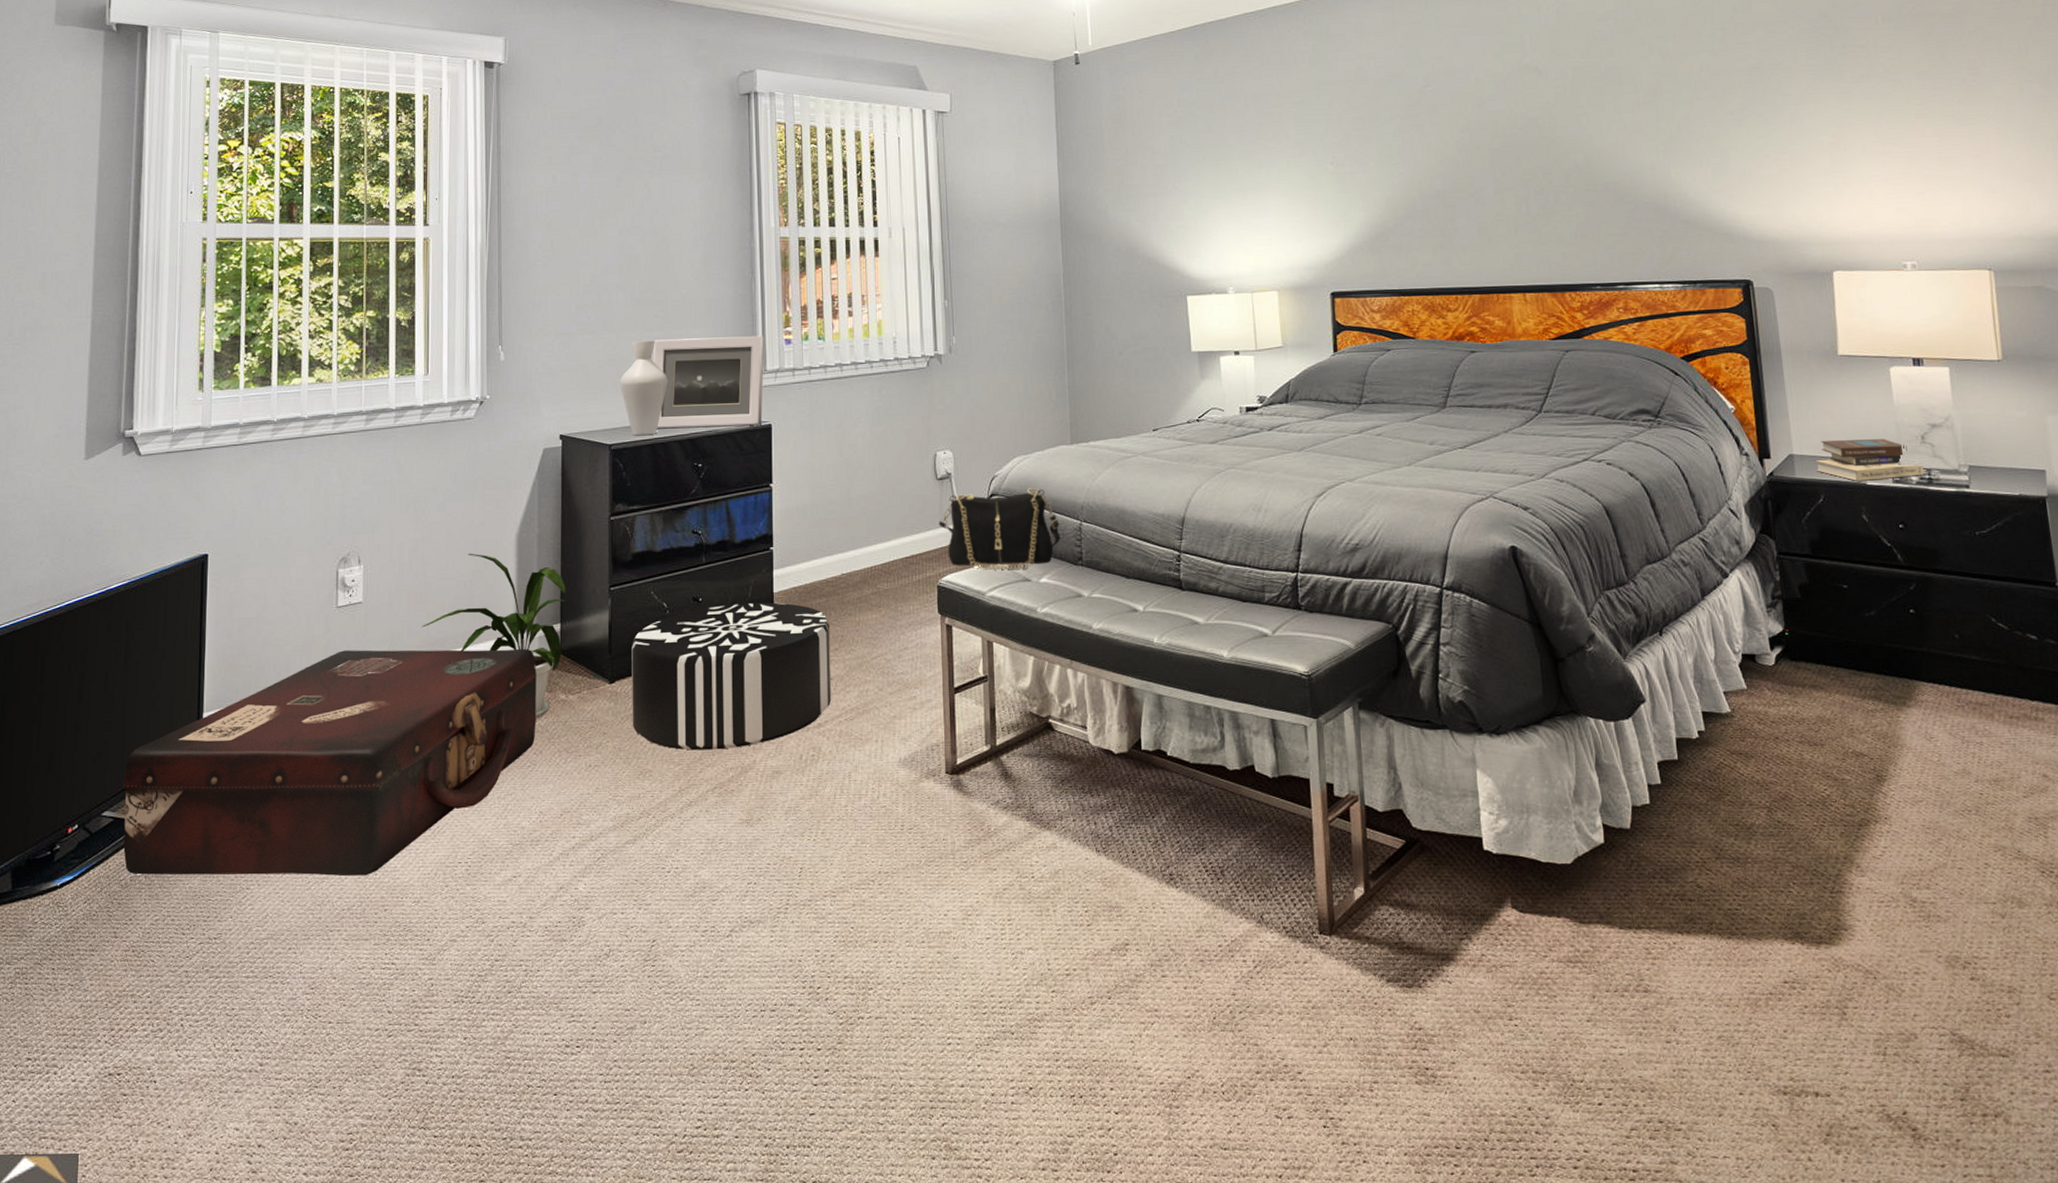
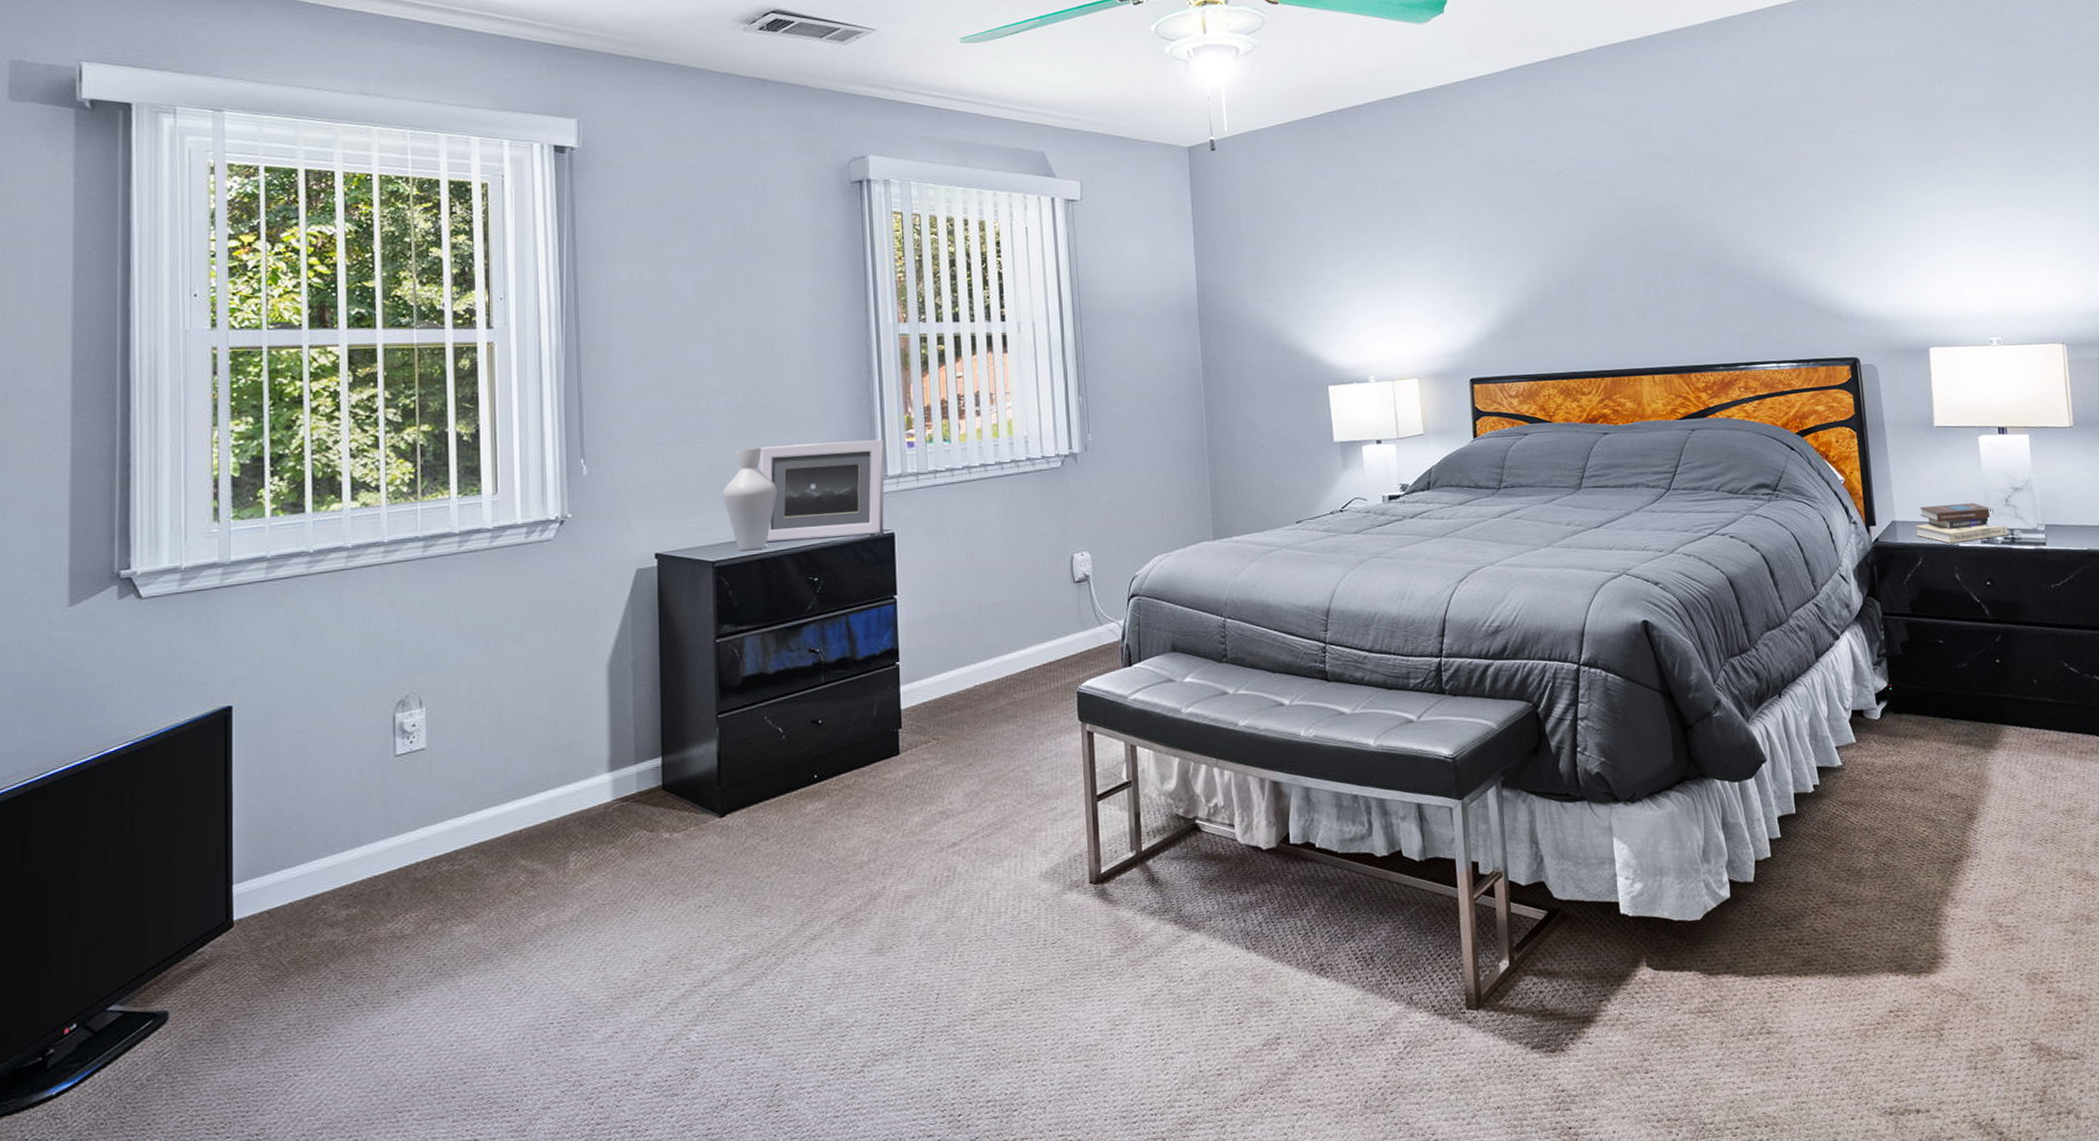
suitcase: present [123,648,537,876] -> none [134,786,637,1074]
house plant: present [421,553,566,719] -> none [498,687,667,862]
pouf: present [632,602,832,751] -> none [744,719,967,882]
handbag: present [939,488,1061,570] -> none [1077,586,1204,673]

